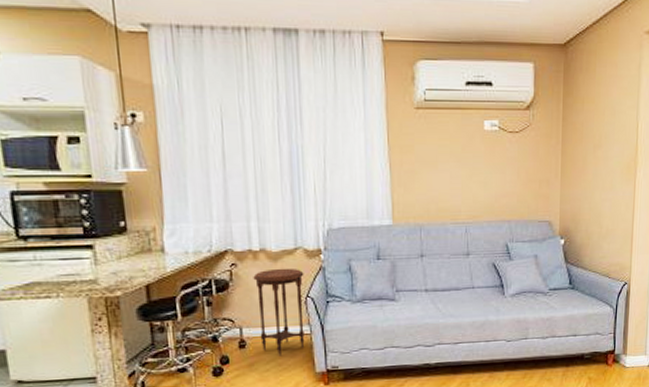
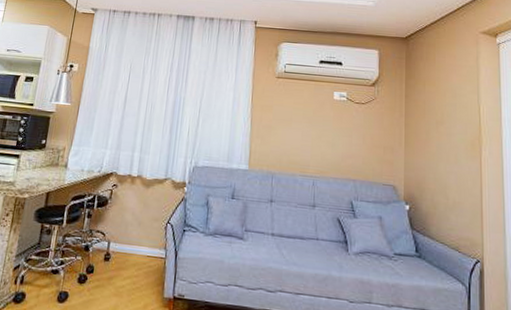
side table: present [253,268,305,357] -> none [123,193,169,275]

